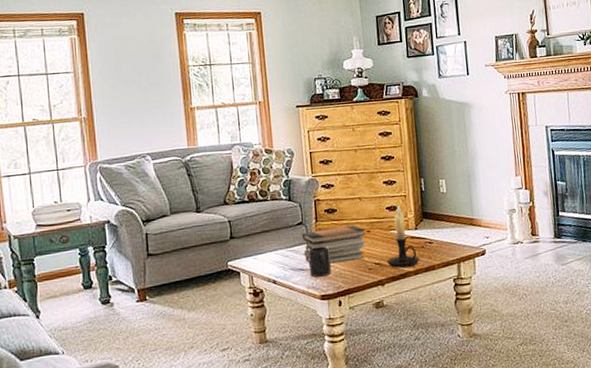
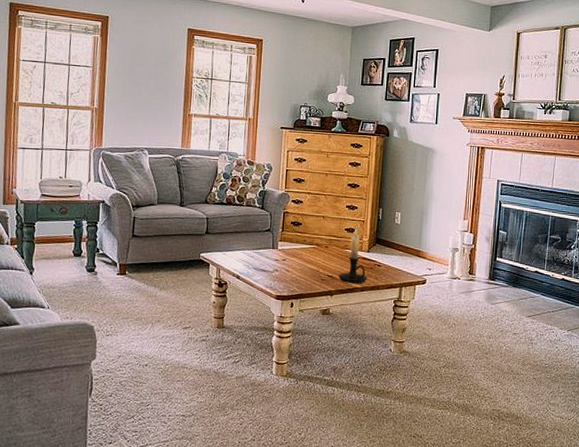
book stack: present [302,225,366,264] -> none [268,238,324,270]
mug: present [307,246,331,277] -> none [269,253,290,280]

